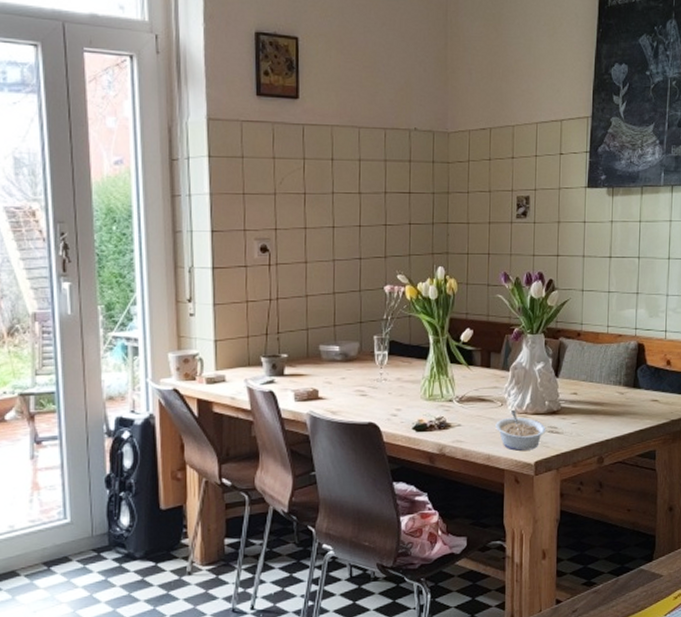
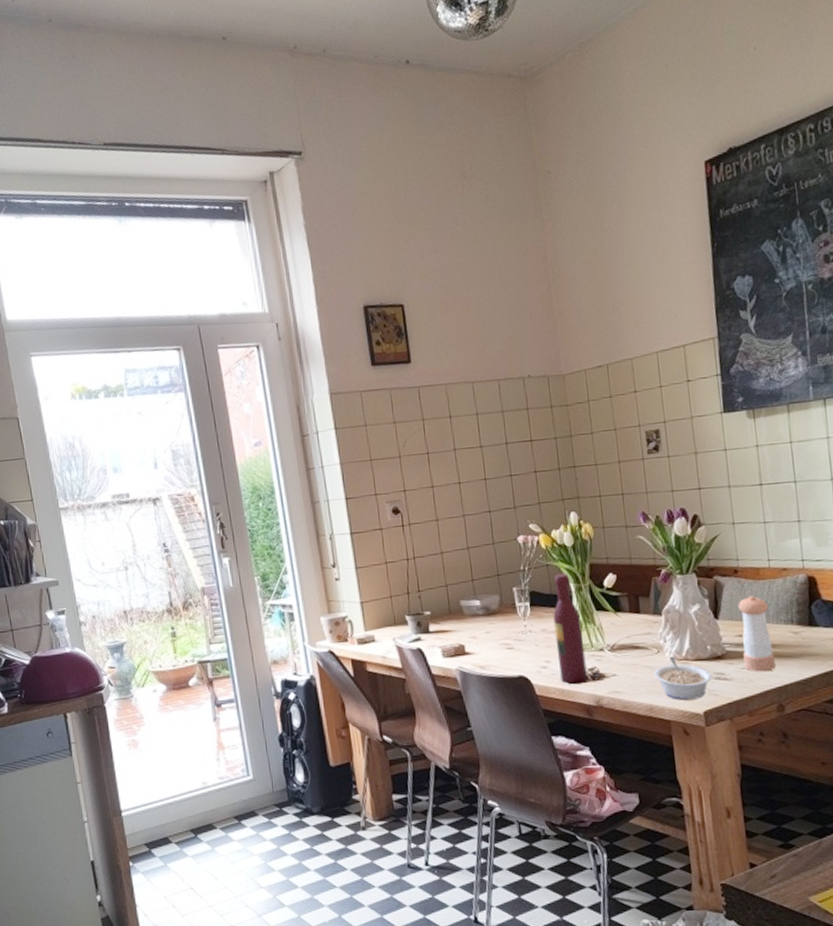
wine bottle: none [408,325,435,432] -> present [553,573,588,684]
pepper shaker: none [575,357,602,426] -> present [738,595,776,671]

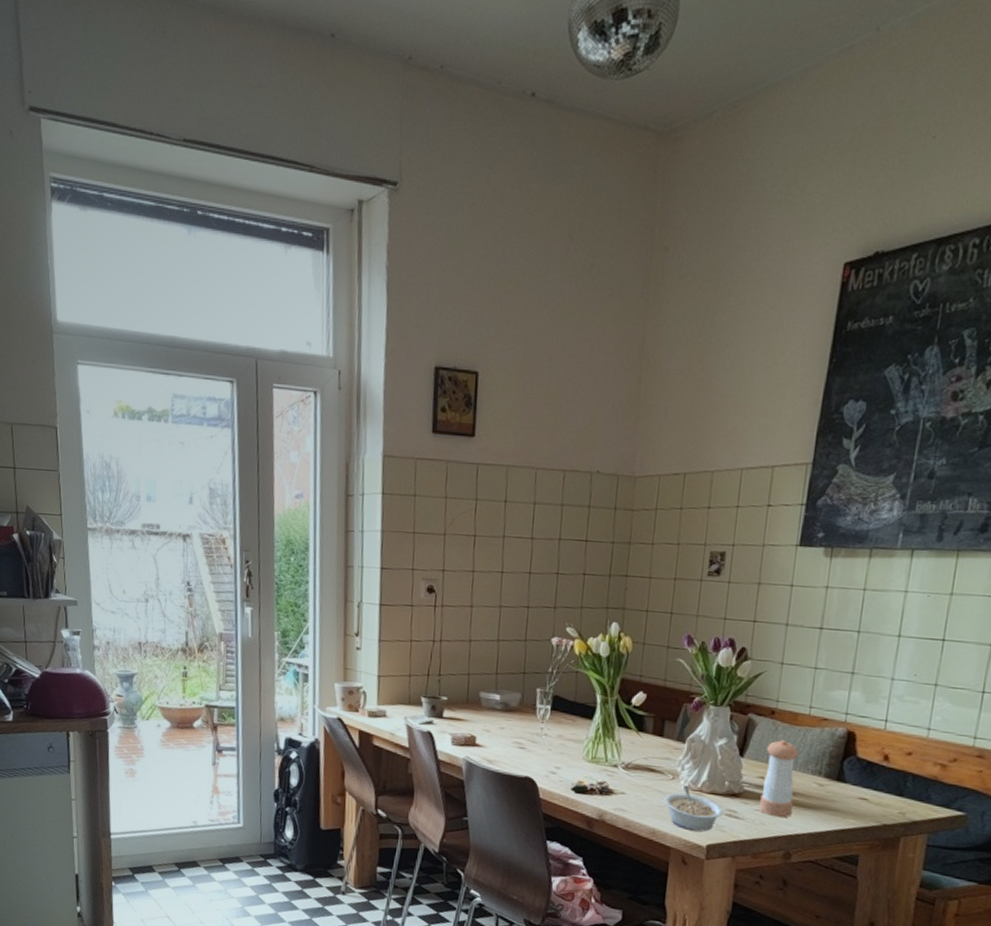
wine bottle: present [553,573,588,684] -> none [568,682,600,795]

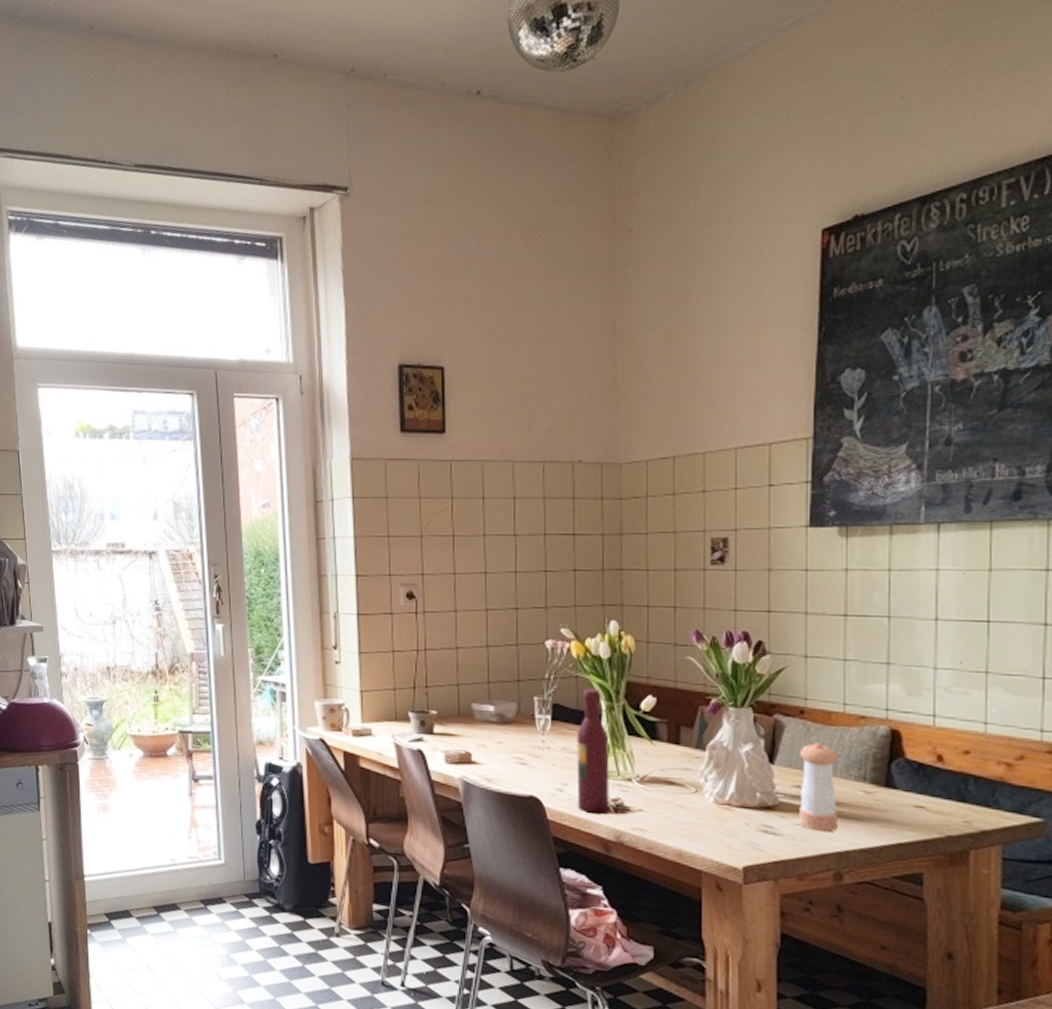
wine bottle: none [568,682,600,795] -> present [576,688,609,814]
legume: present [664,784,724,832] -> none [688,798,758,852]

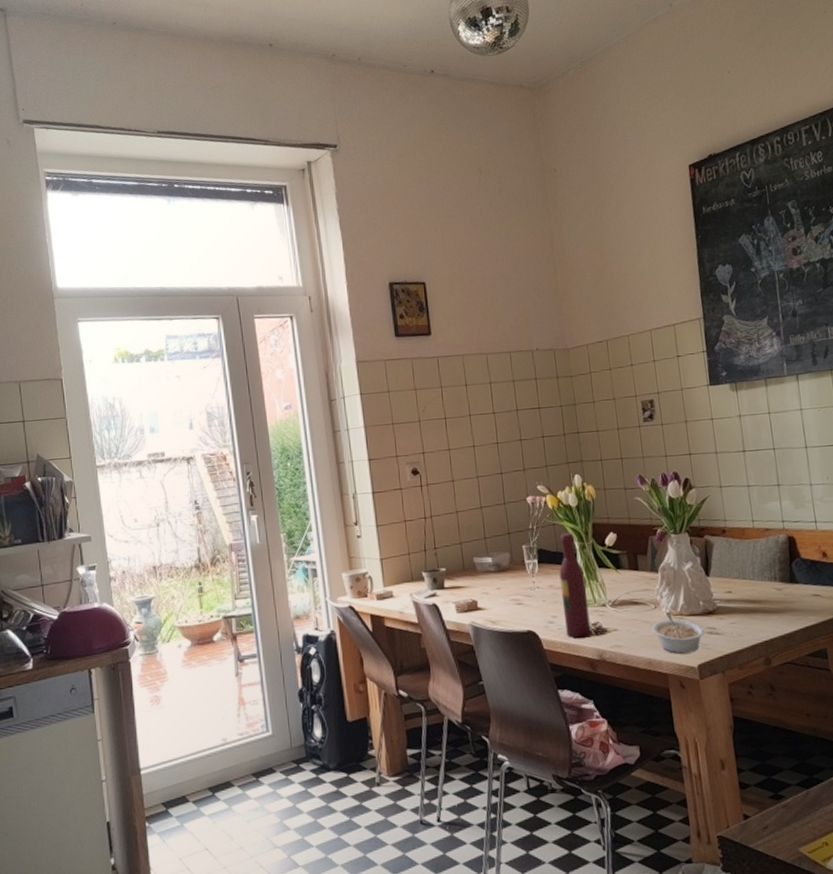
legume: none [688,798,758,852] -> present [652,611,705,654]
pepper shaker: present [799,742,838,832] -> none [726,553,762,626]

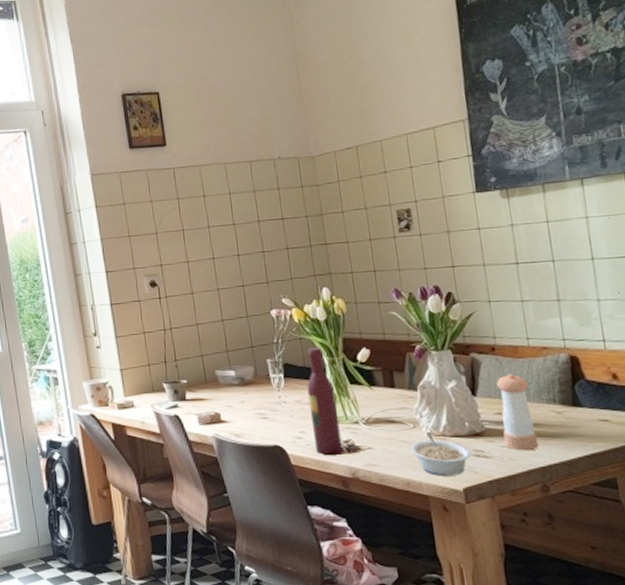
pepper shaker: none [726,553,762,626] -> present [496,373,538,450]

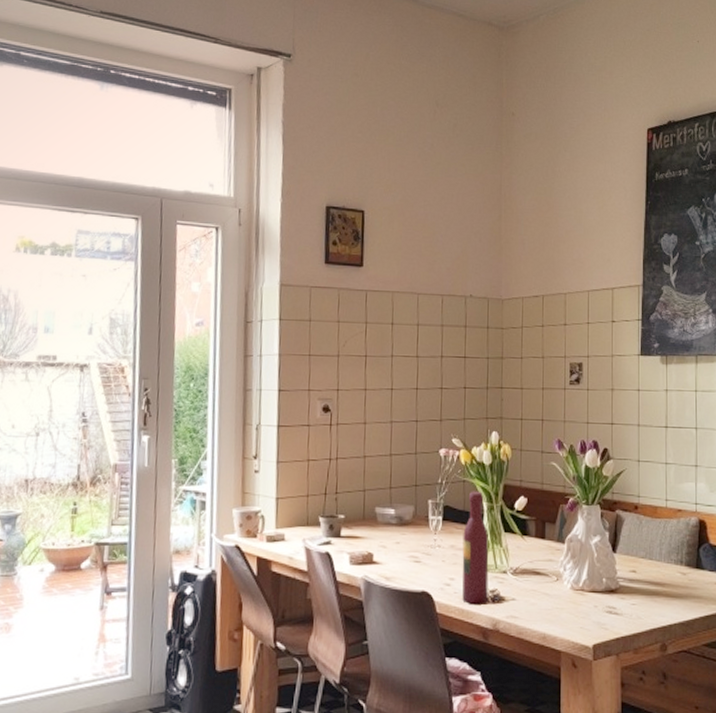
legume: present [410,431,471,476] -> none [551,585,604,631]
pepper shaker: present [496,373,538,450] -> none [635,532,663,609]

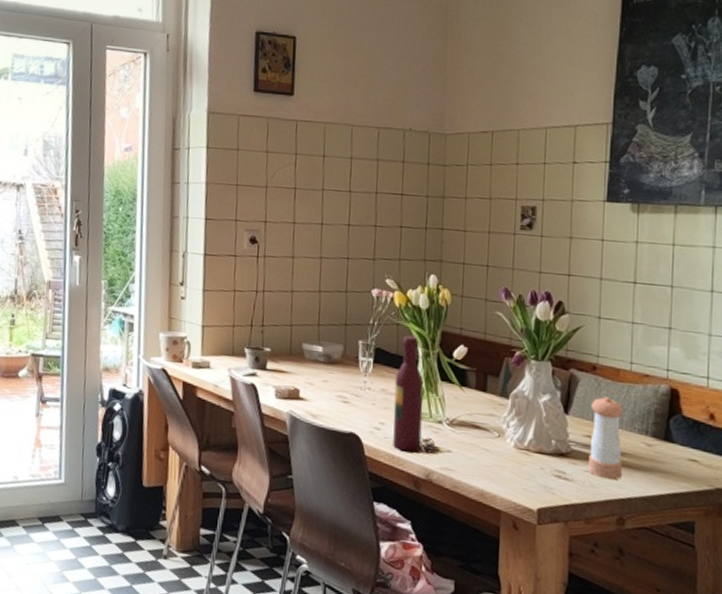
pepper shaker: none [635,532,663,609] -> present [588,396,624,480]

